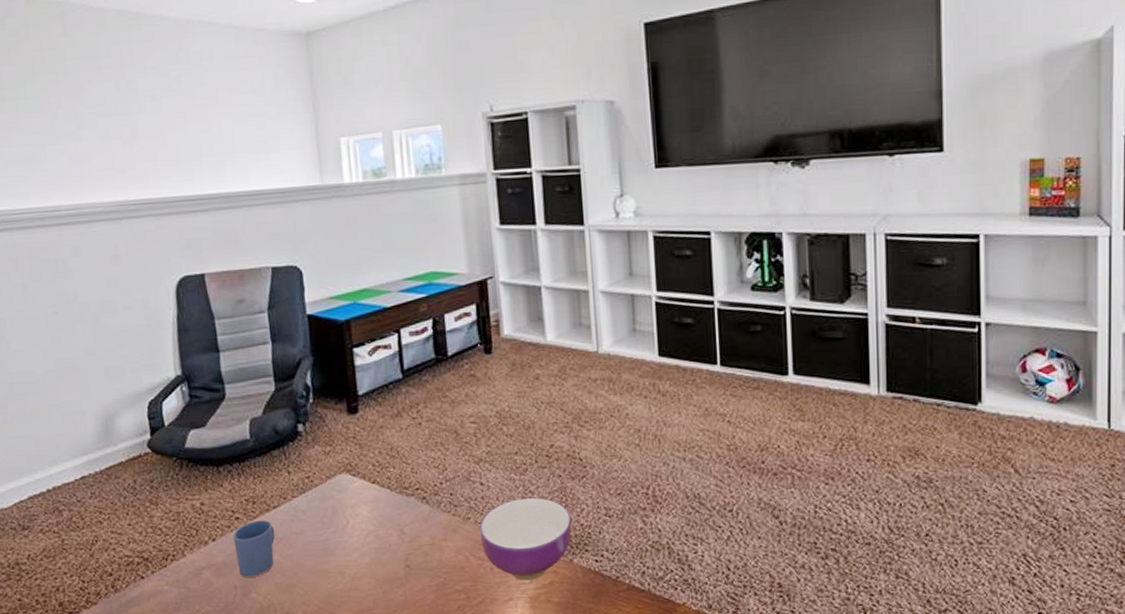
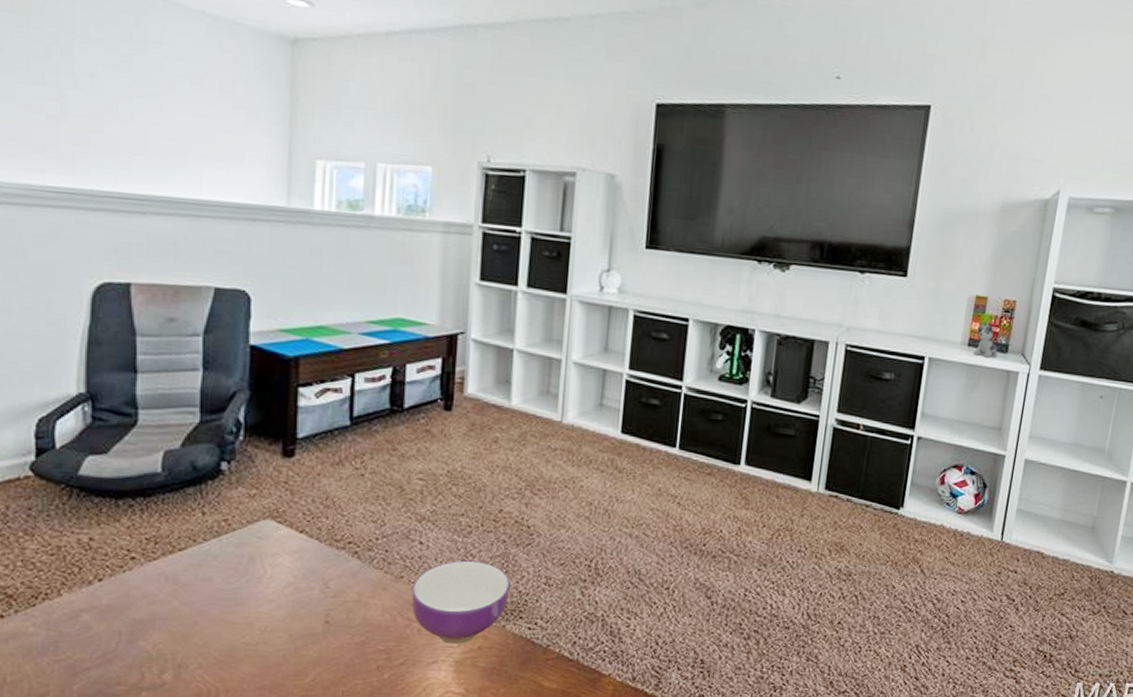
mug: present [233,520,275,578] -> none [124,562,177,625]
plush toy: none [1038,189,1068,226] -> present [973,325,998,358]

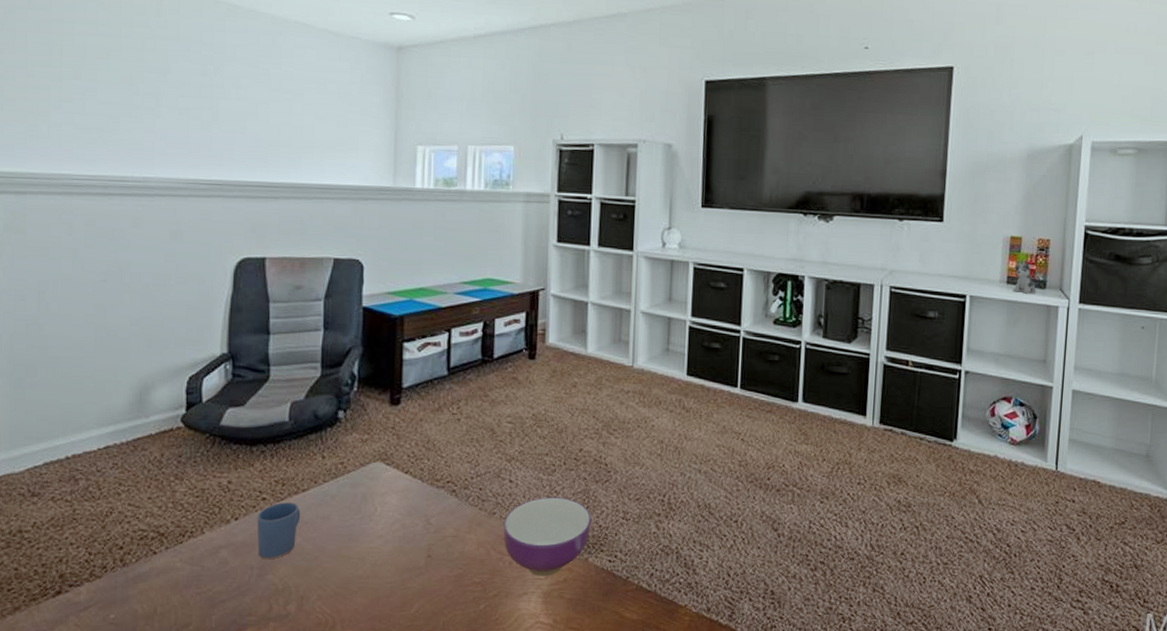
mug: none [124,562,177,625] -> present [256,502,301,560]

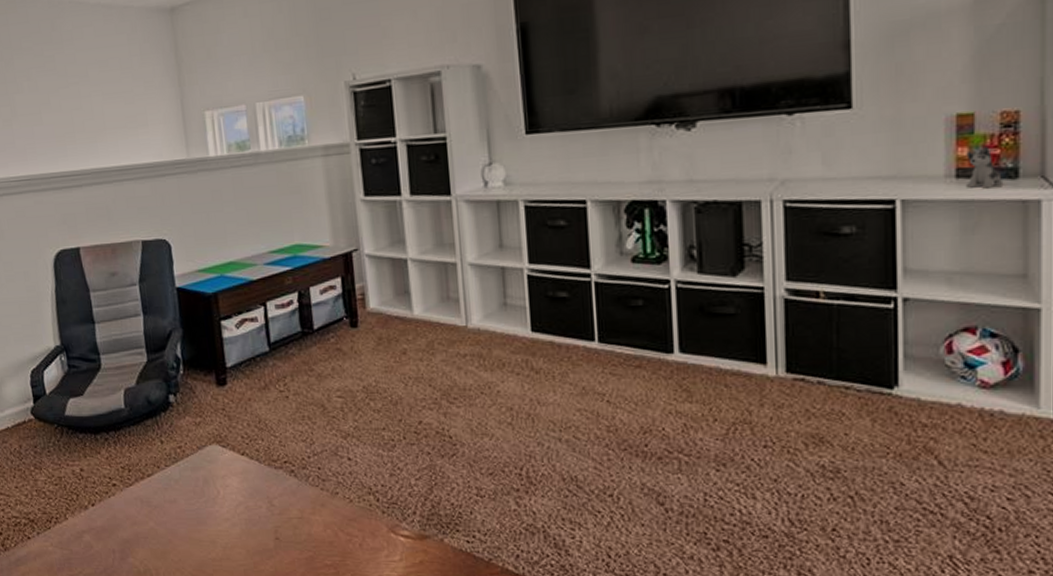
mug: present [256,502,301,560] -> none [110,488,150,543]
bowl: present [503,497,591,576] -> none [347,474,442,558]

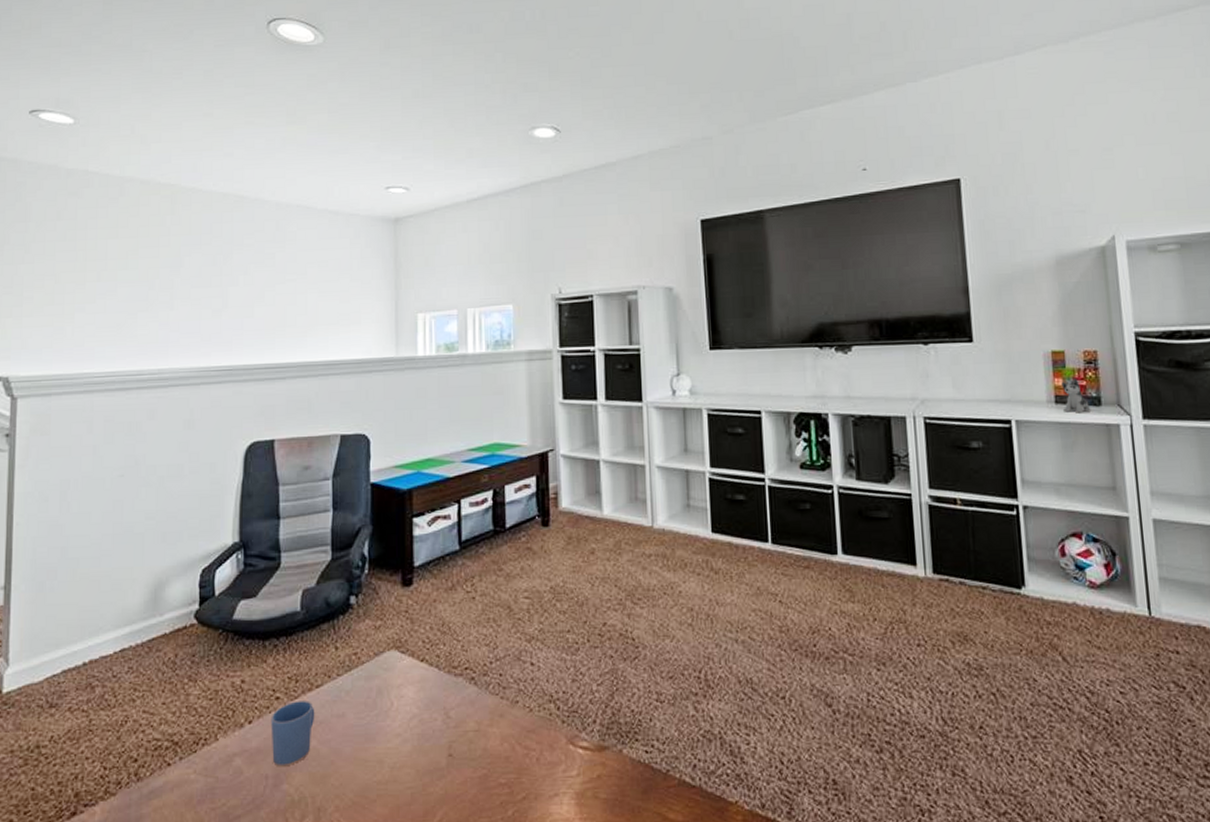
mug: none [110,488,150,543] -> present [271,701,315,767]

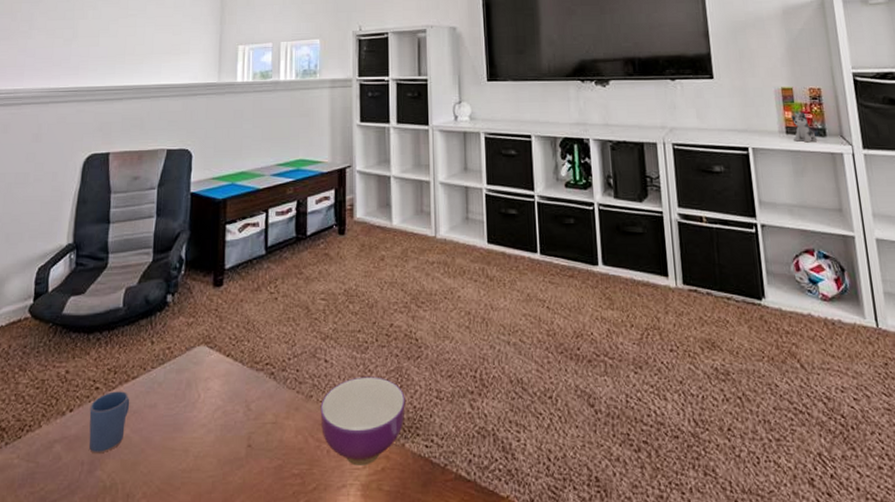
bowl: none [527,679,622,773] -> present [320,376,405,466]

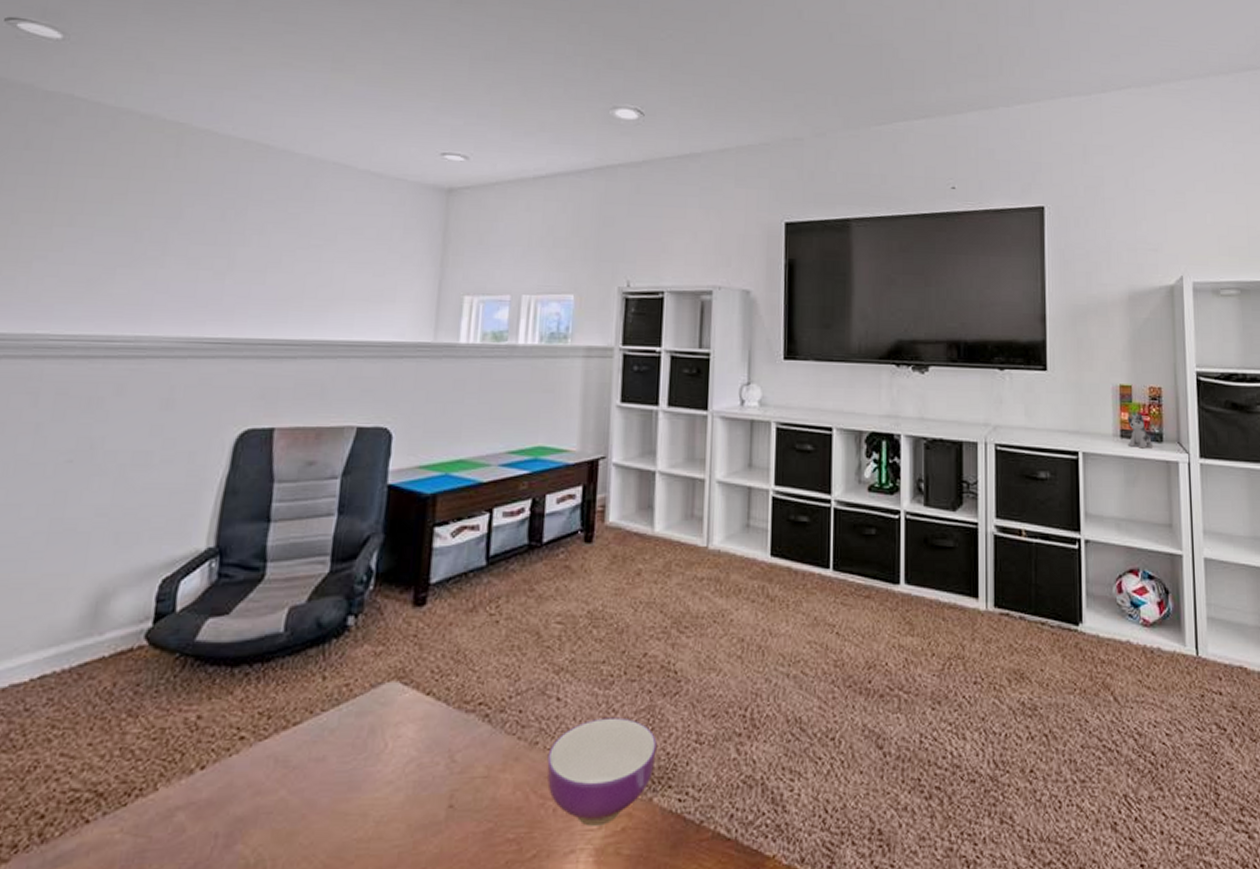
mug: present [89,391,130,454] -> none [226,741,289,823]

